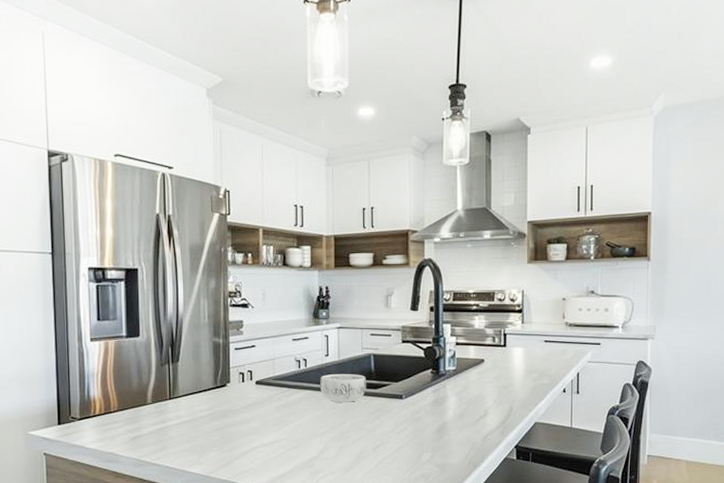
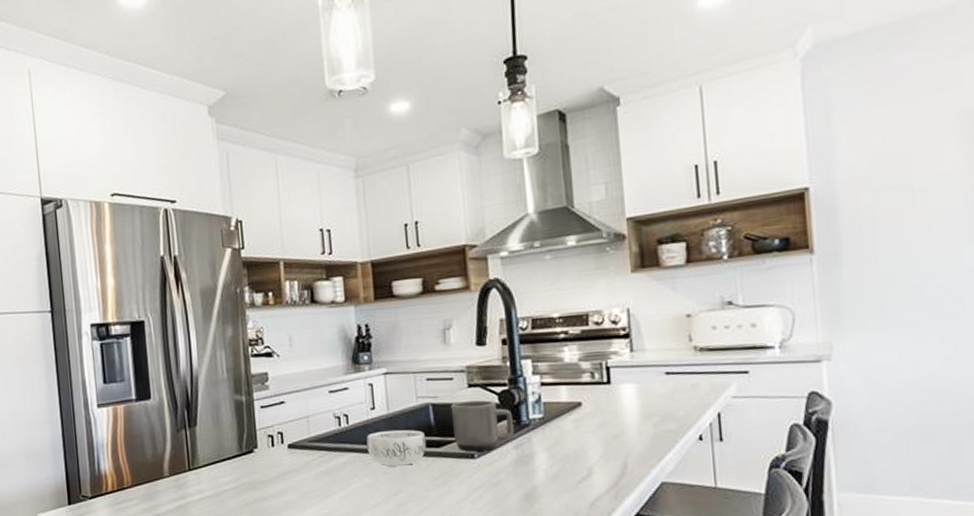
mug: none [387,353,434,394] -> present [450,400,515,452]

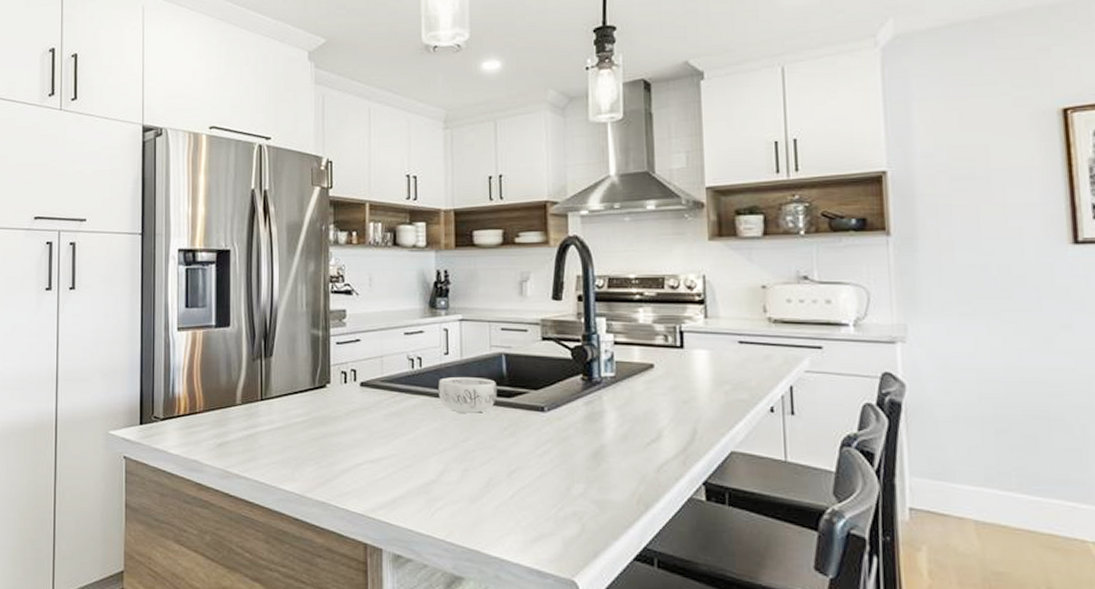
mug: present [450,400,515,452] -> none [523,354,586,405]

